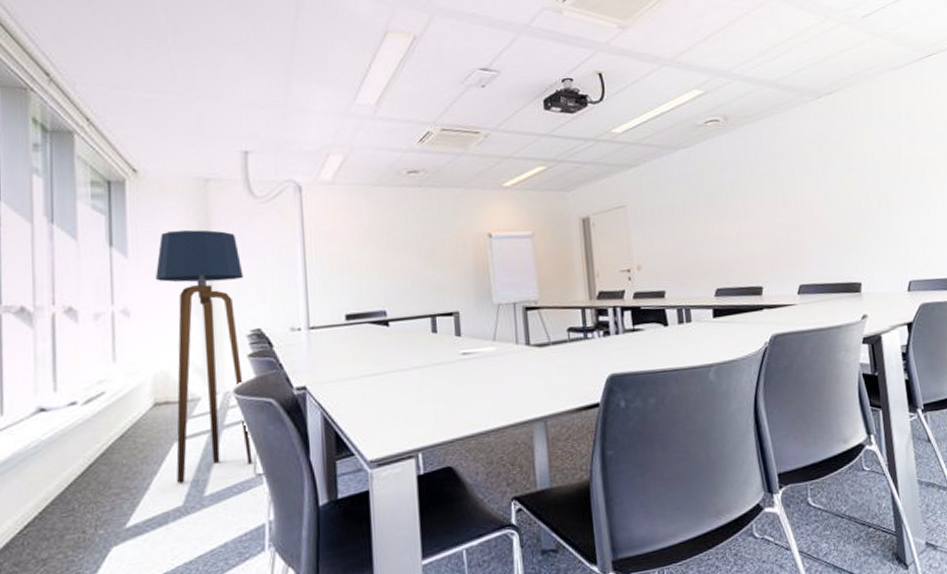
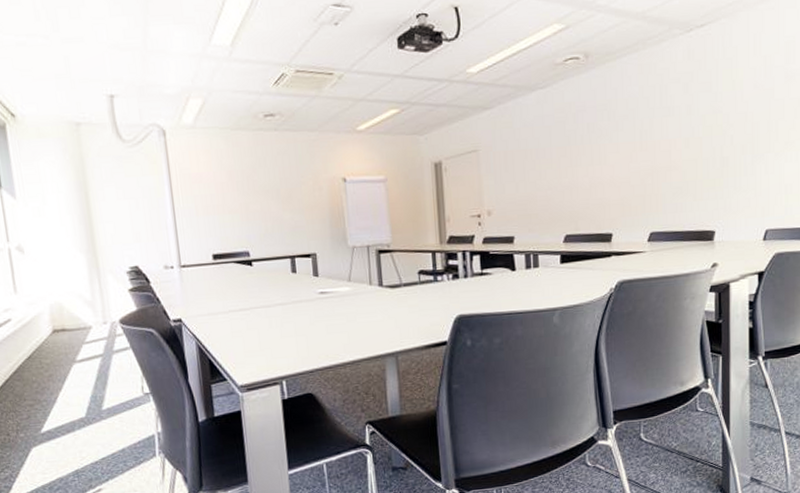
floor lamp: present [156,230,252,484] -> none [42,172,140,398]

